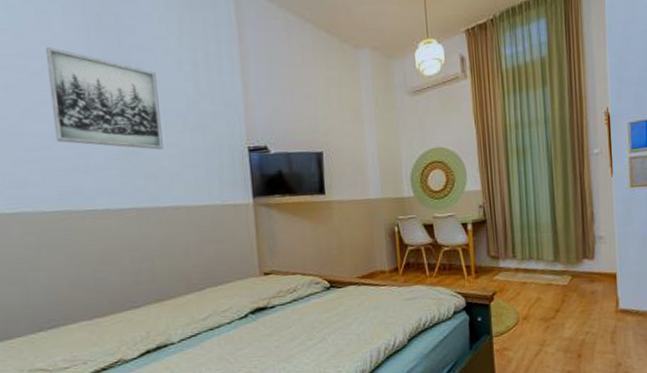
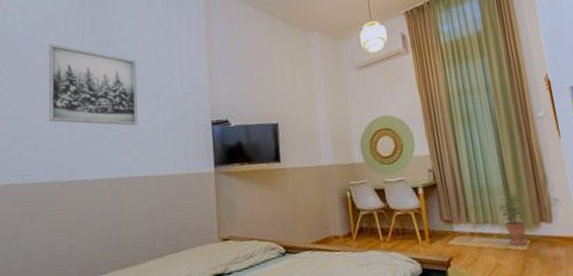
potted plant: none [545,231,569,281] -> present [499,194,528,246]

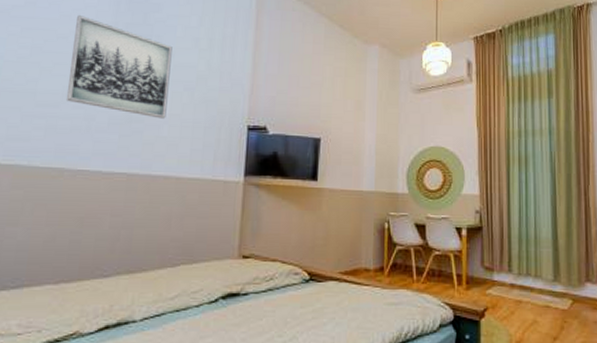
potted plant: present [499,194,528,246] -> none [545,248,571,305]

